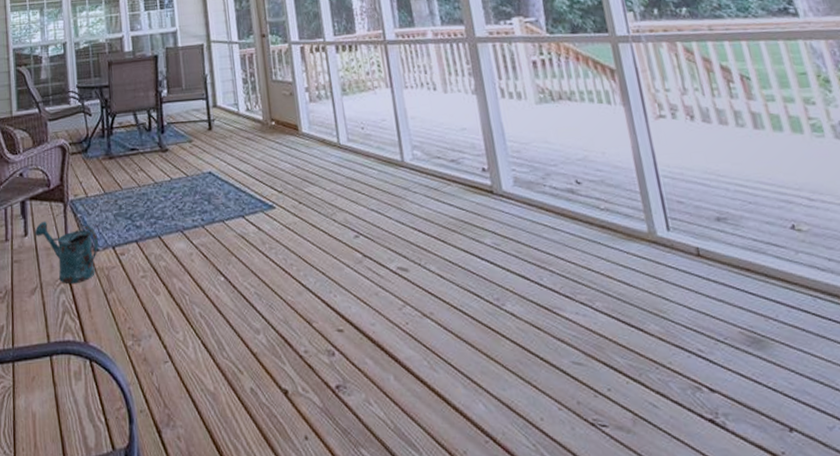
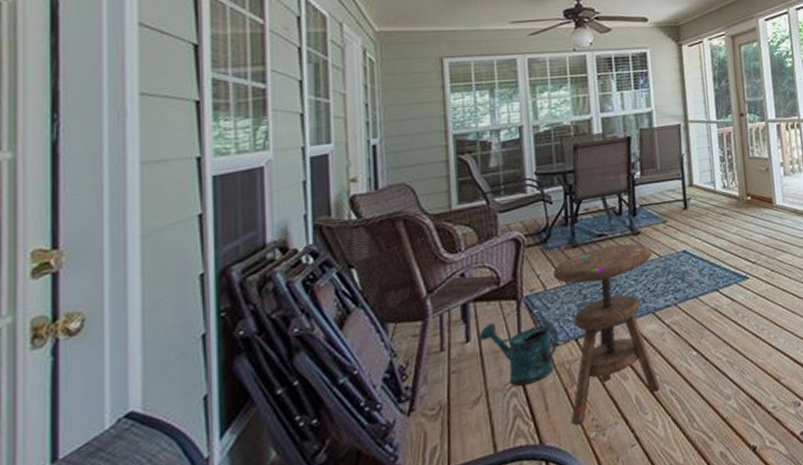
side table: none [92,159,191,331] -> present [552,243,661,426]

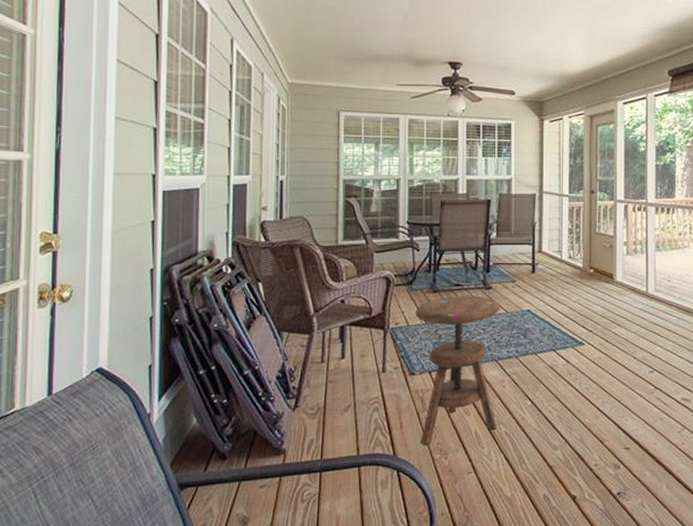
watering can: present [479,320,559,387] -> none [352,345,416,403]

